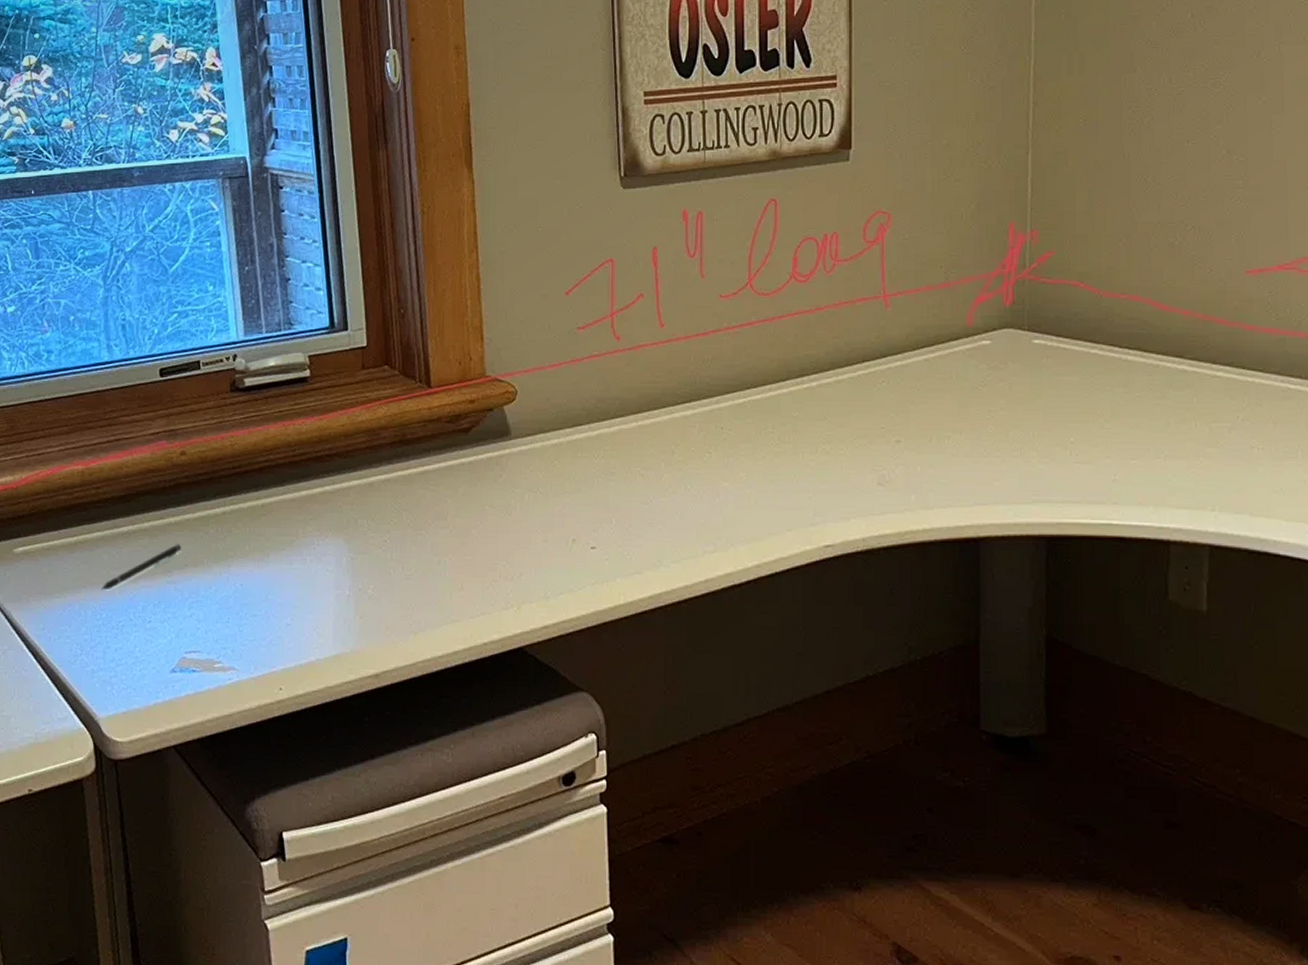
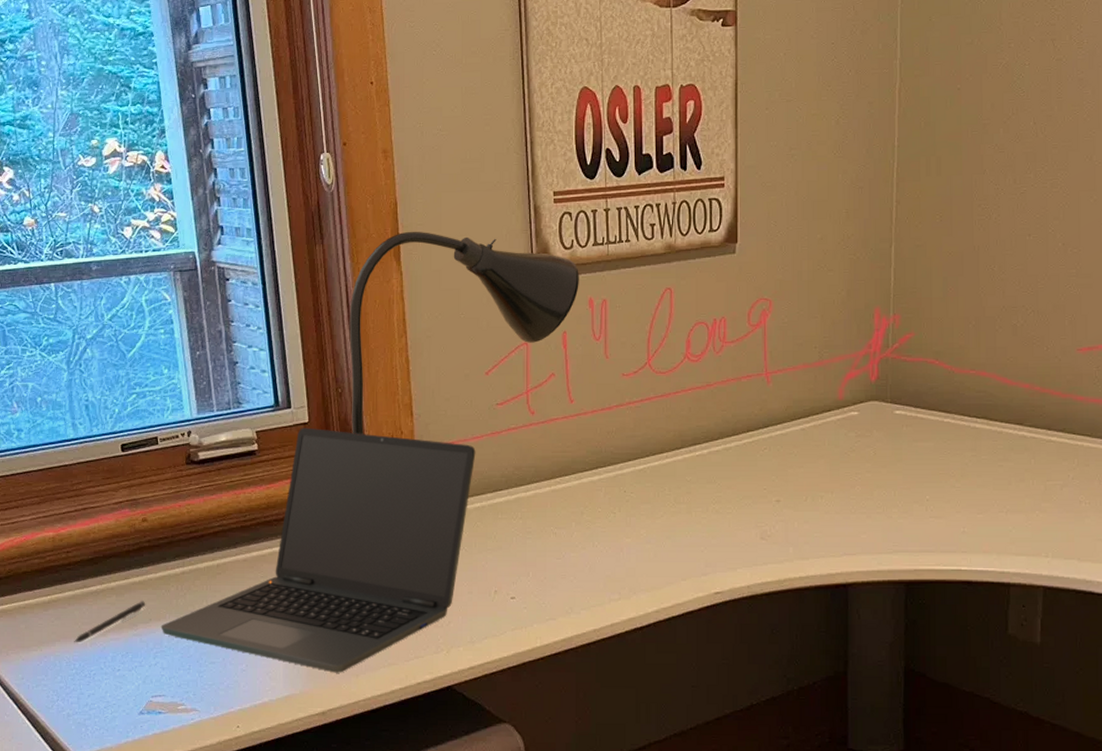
laptop: none [197,352,553,630] -> present [160,427,476,673]
desk lamp: none [414,135,672,360] -> present [349,231,579,434]

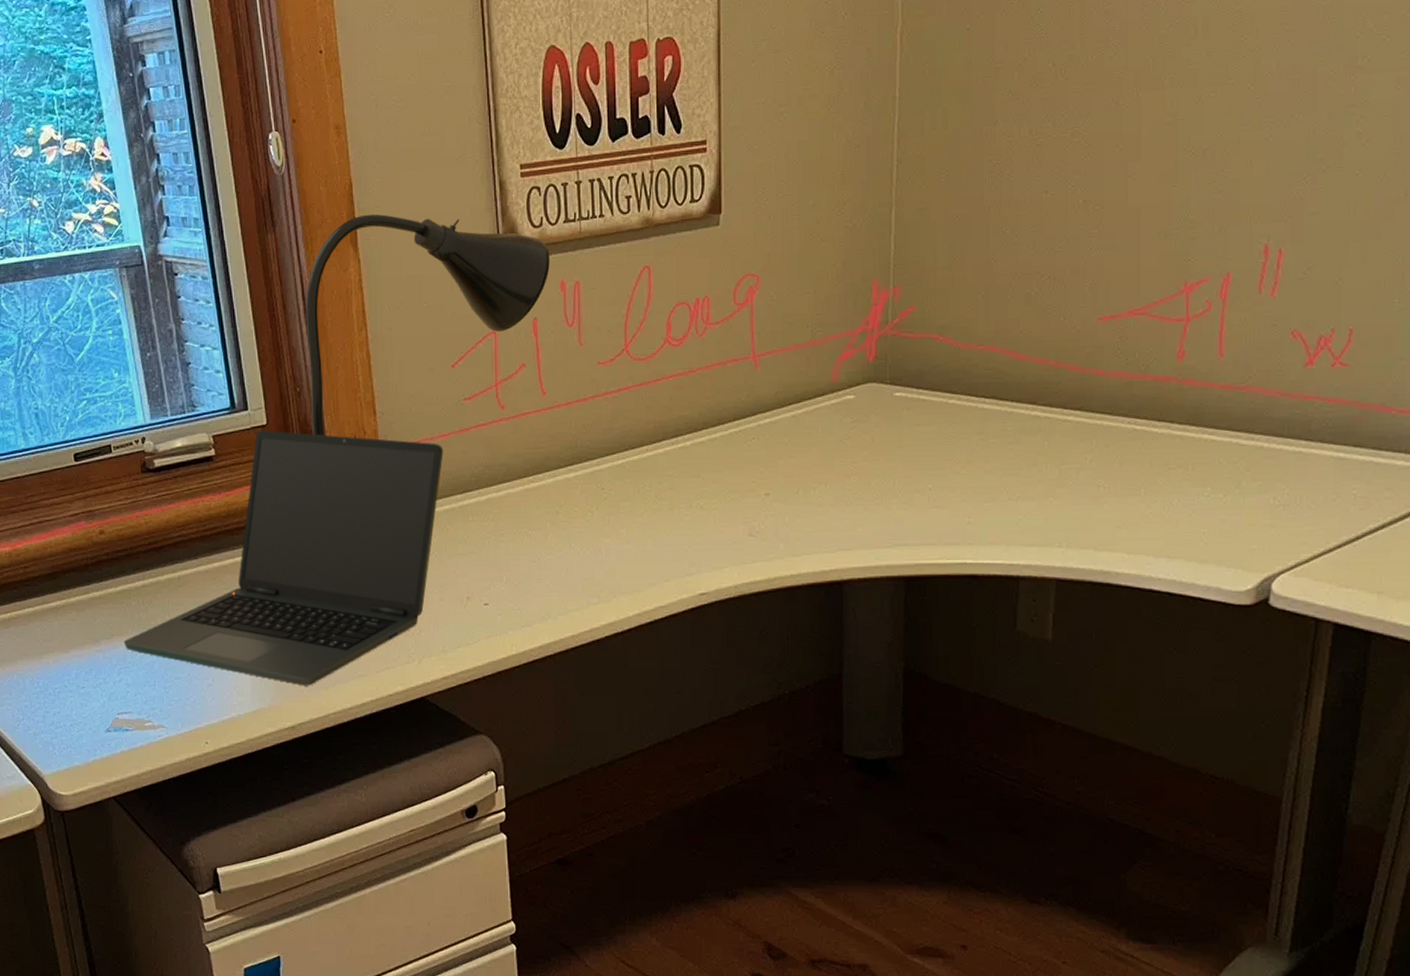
pen: present [74,601,146,643] -> none [36,616,107,661]

